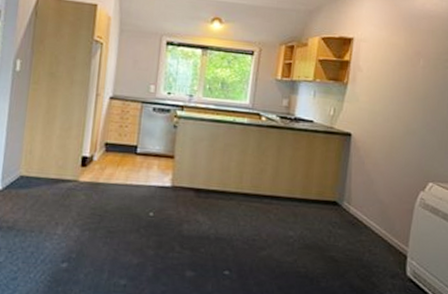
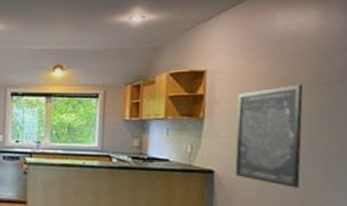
wall art: none [369,59,431,153] -> present [235,84,303,188]

